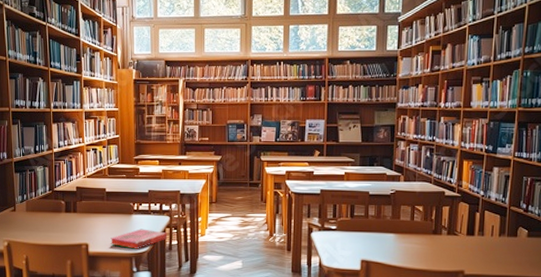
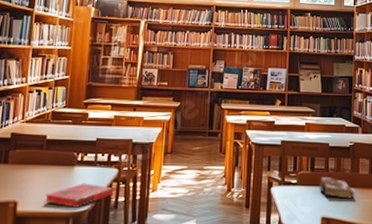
book: none [359,222,395,244] -> present [320,176,355,199]

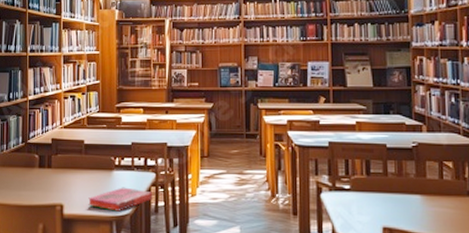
book: present [320,176,355,199] -> none [378,181,422,207]

